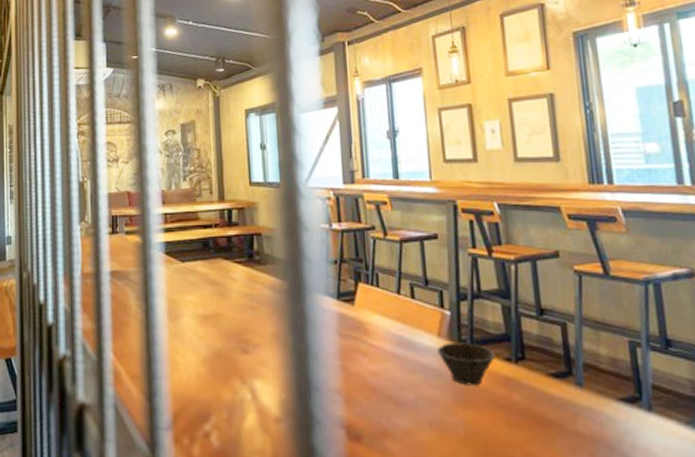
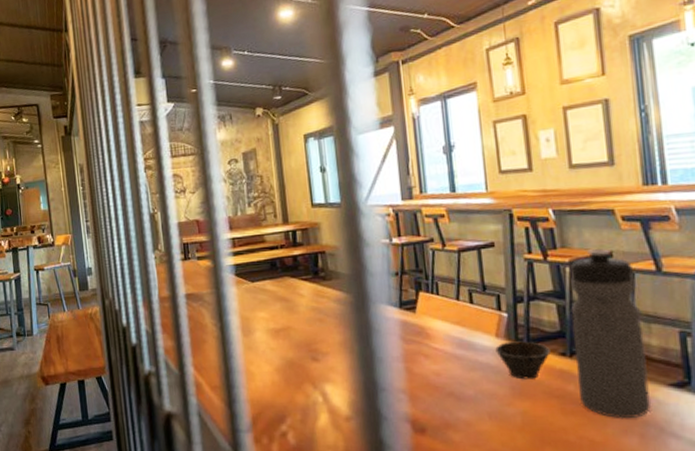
water bottle: none [515,248,602,436] -> present [569,249,652,419]

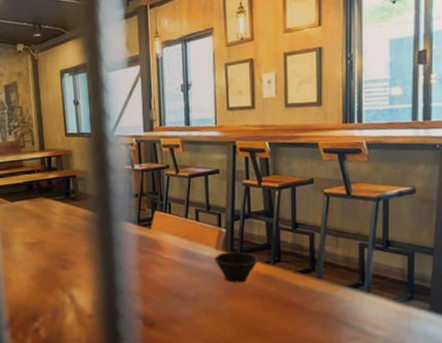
water bottle: present [569,249,652,419] -> none [276,176,333,313]

